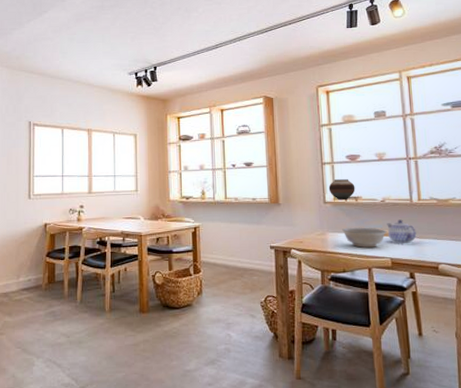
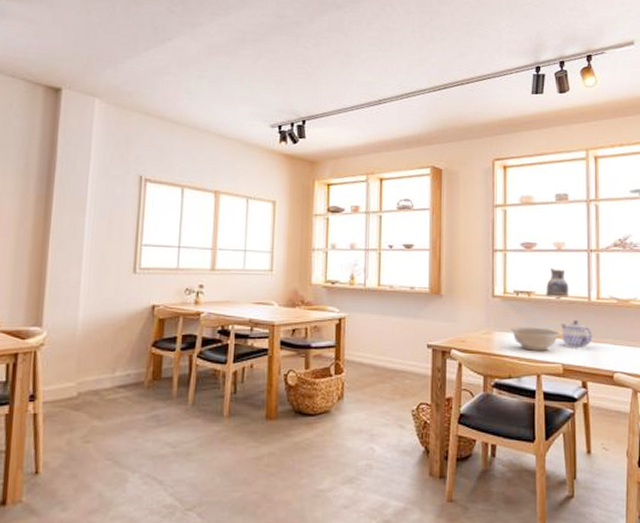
vase: present [328,179,355,201] -> none [499,270,529,295]
ceramic pitcher: none [371,175,393,201] -> present [546,267,569,298]

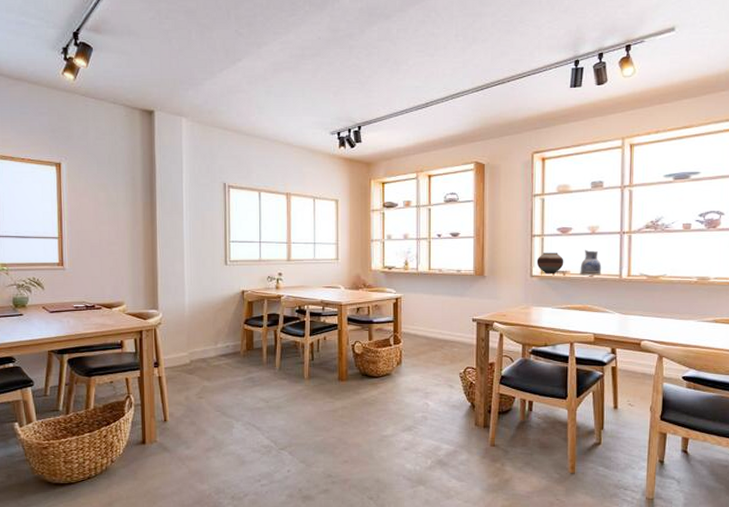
vase: none [499,270,529,295] -> present [536,253,564,274]
ceramic bowl: present [511,326,561,351] -> none [547,302,593,322]
teapot: present [561,320,593,349] -> none [593,295,622,320]

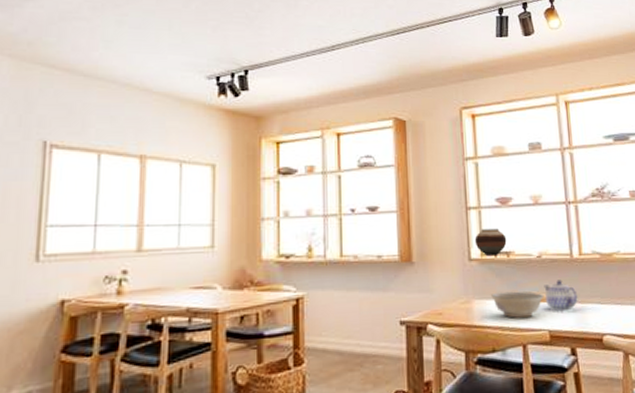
ceramic bowl: none [547,302,593,322] -> present [491,291,545,318]
ceramic pitcher: present [580,249,602,276] -> none [525,223,550,257]
teapot: none [593,295,622,320] -> present [544,279,578,312]

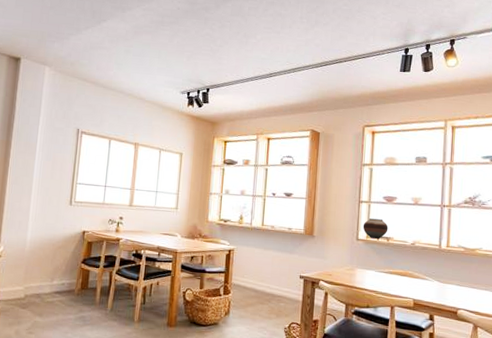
ceramic bowl: present [491,291,545,318] -> none [371,265,413,287]
teapot: present [544,279,578,312] -> none [413,263,441,288]

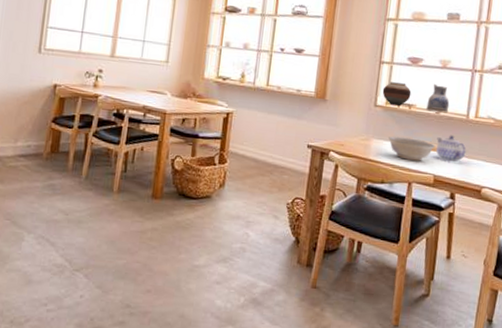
ceramic bowl: none [371,265,413,287] -> present [388,136,436,161]
ceramic pitcher: none [402,218,423,244] -> present [426,83,450,113]
teapot: none [413,263,441,288] -> present [435,135,467,163]

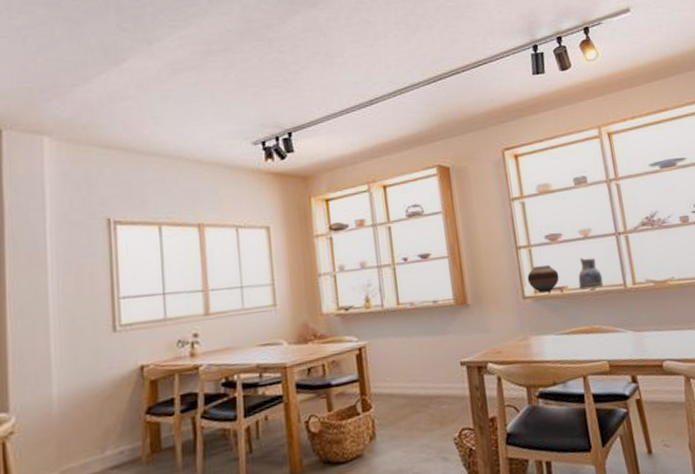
ceramic bowl: present [388,136,436,161] -> none [548,324,601,351]
teapot: present [435,135,467,163] -> none [599,310,635,343]

